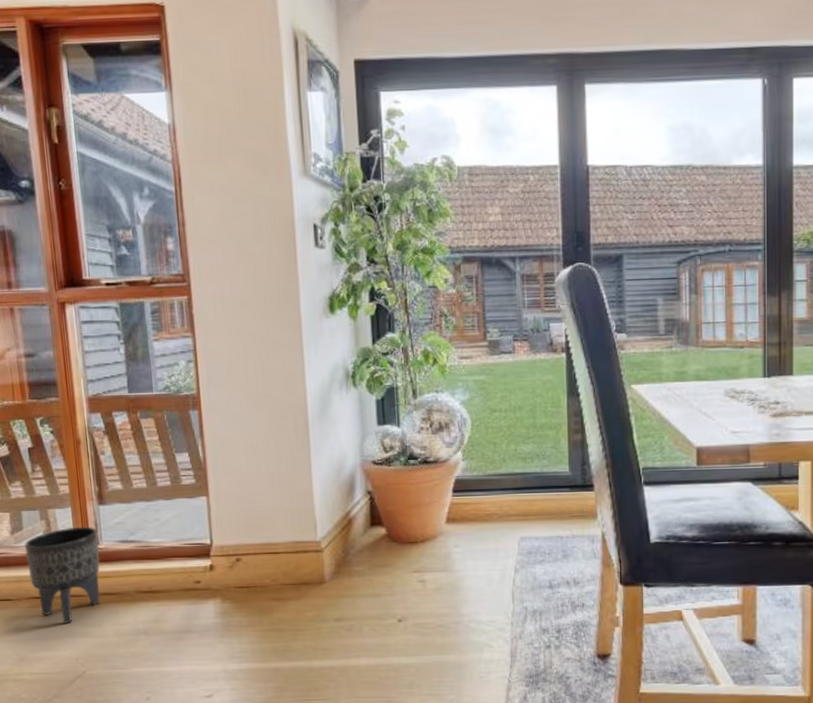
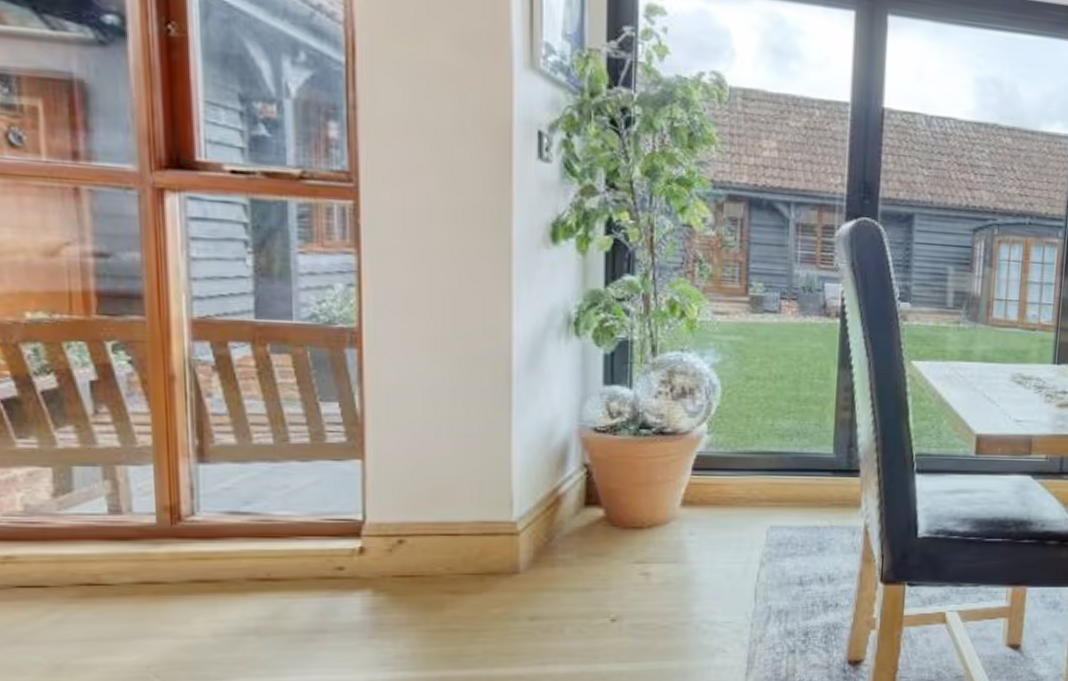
planter: present [24,526,100,624] -> none [73,491,195,619]

